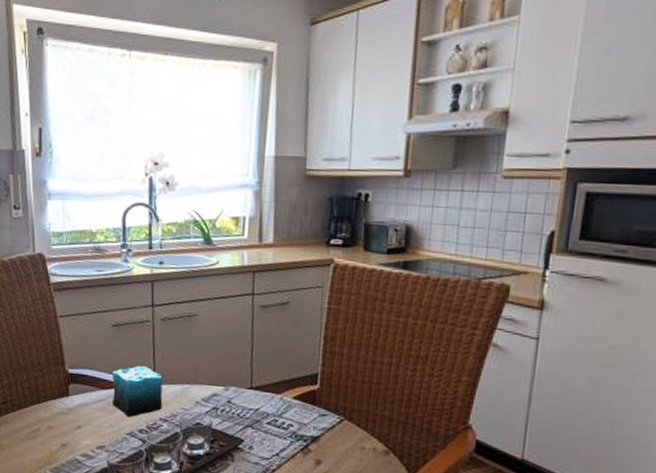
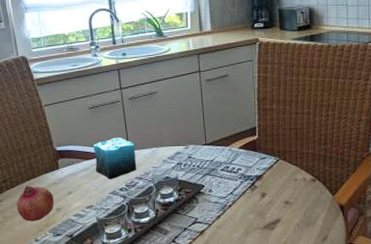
fruit: none [16,412,59,456] -> present [17,186,54,222]

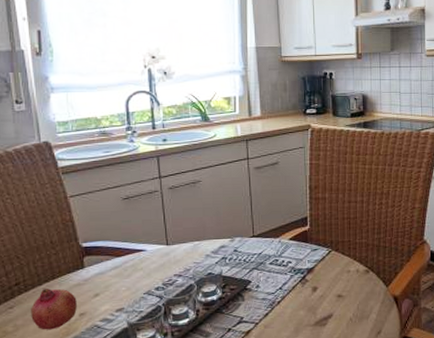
candle: present [93,134,137,180] -> none [125,227,176,278]

